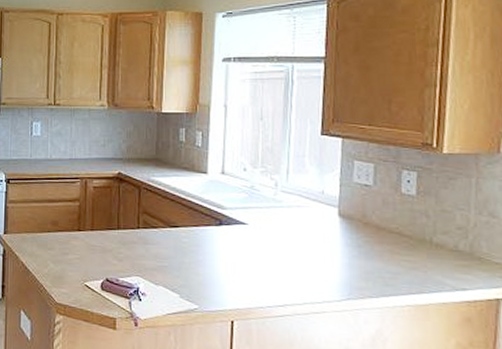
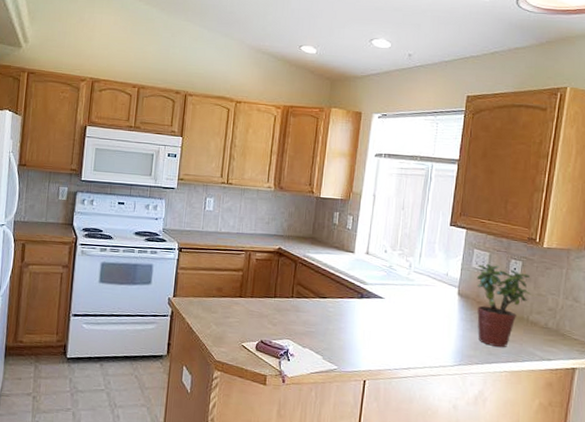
potted plant: none [360,176,433,276] -> present [476,263,531,347]

